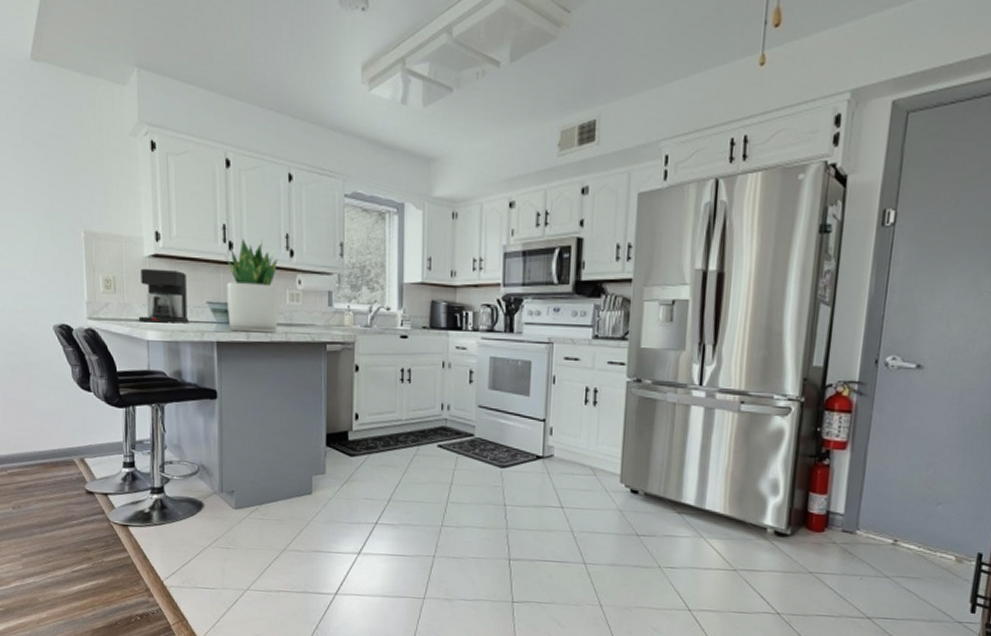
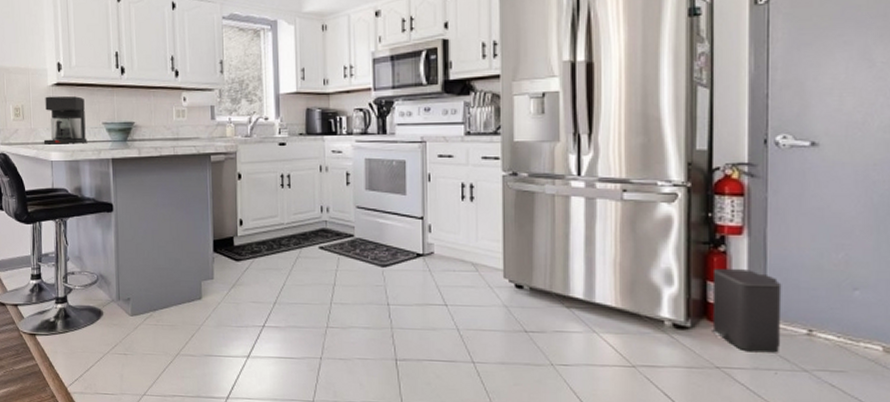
planter: present [225,239,279,333] -> none [118,63,167,148]
pedal bin: none [807,481,876,561] -> present [710,269,782,353]

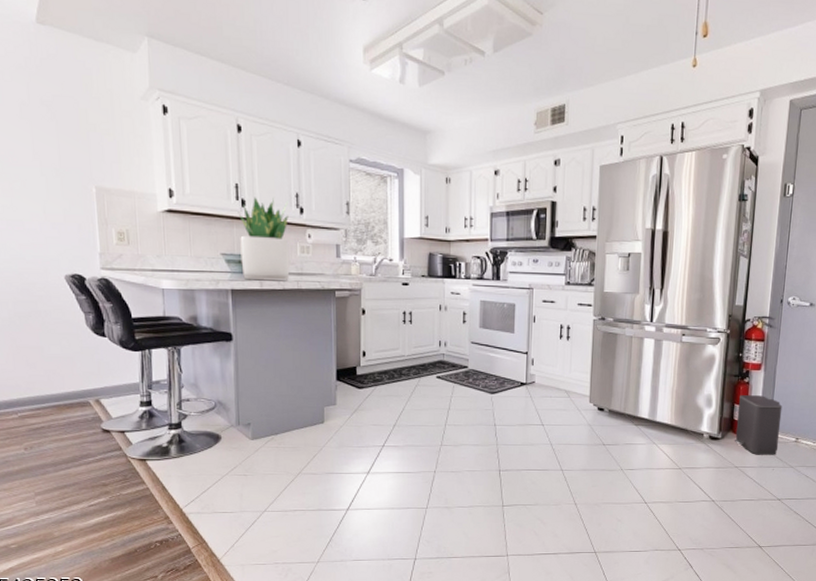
coffee maker: present [43,95,87,145] -> none [153,222,204,273]
planter: none [118,63,167,148] -> present [238,197,291,281]

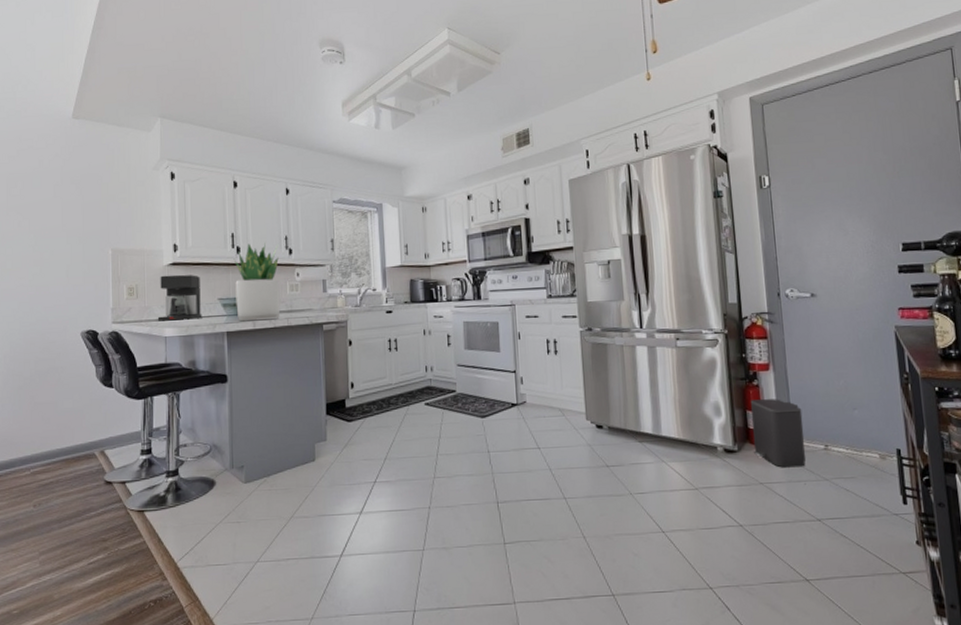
coffee maker: none [153,222,204,273] -> present [157,274,202,321]

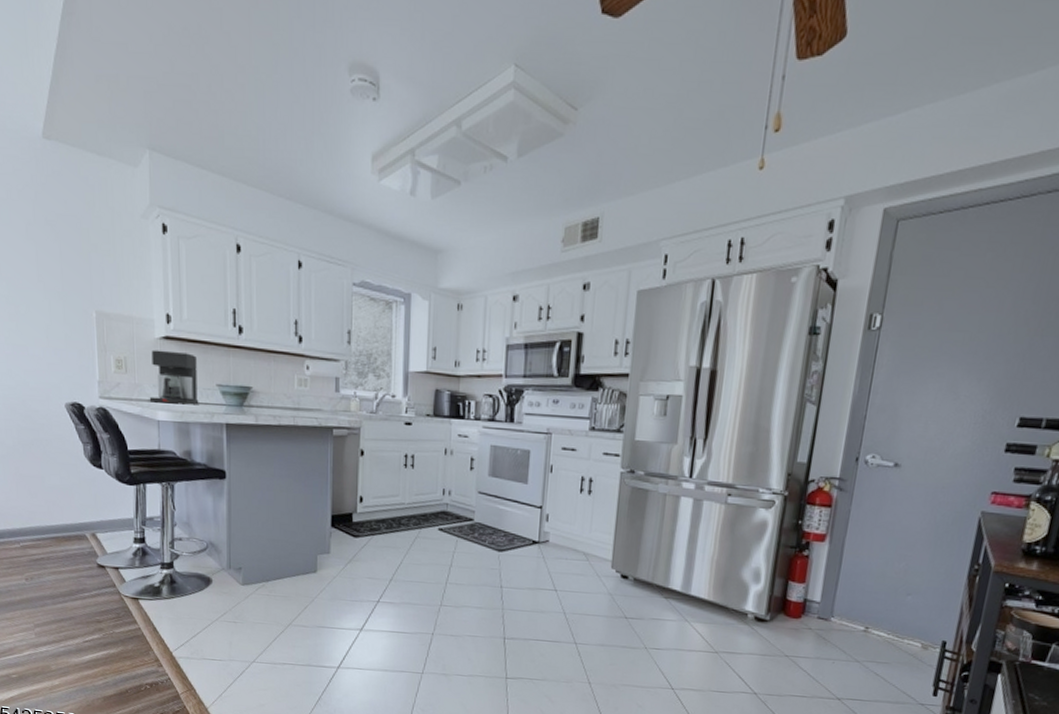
planter: present [233,242,281,321] -> none [235,324,288,416]
pedal bin: present [751,399,806,468] -> none [785,571,850,646]

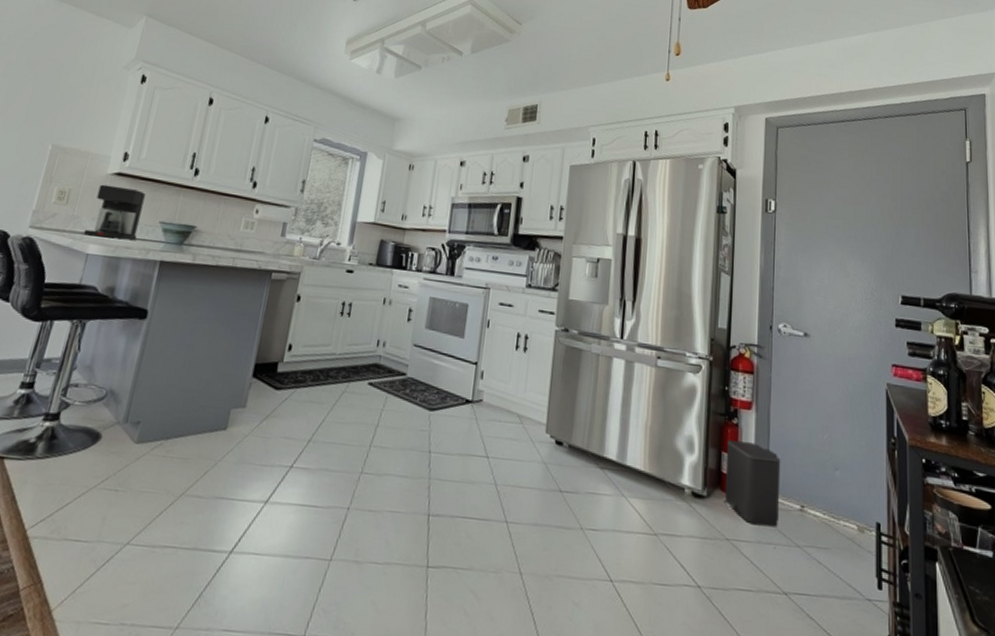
pedal bin: none [785,571,850,646] -> present [723,440,781,527]

